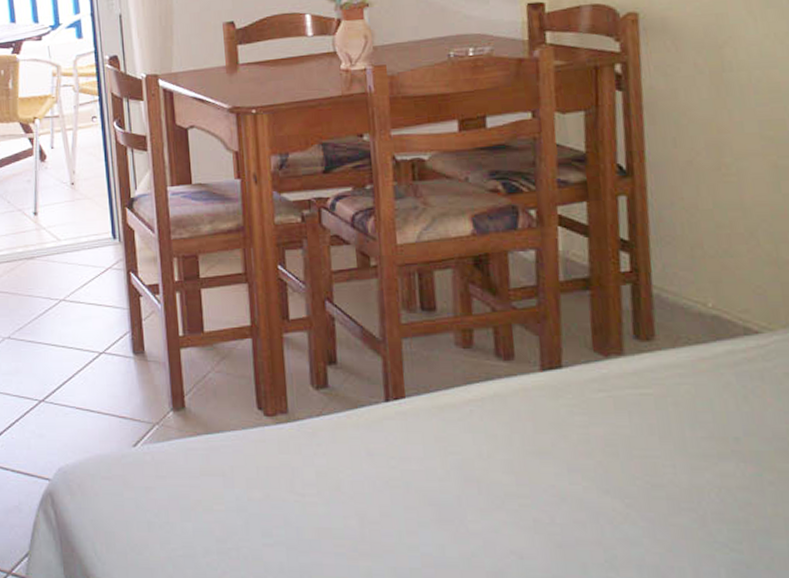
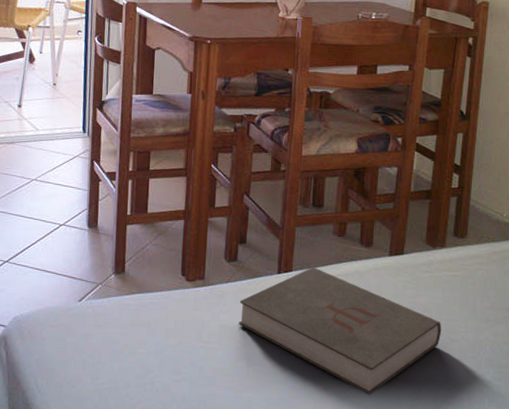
book: none [338,391,636,564] -> present [238,267,441,395]

